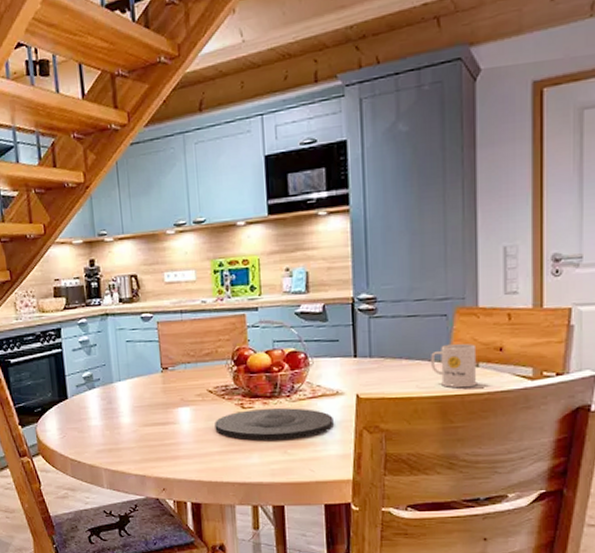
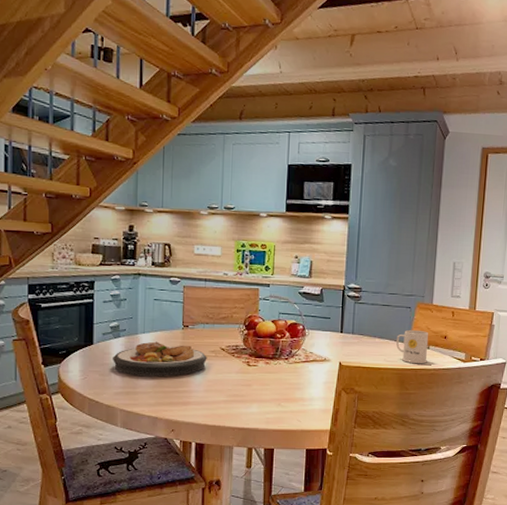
plate: none [90,389,194,430] -> present [113,341,207,376]
plate: present [215,408,334,441] -> none [223,367,320,394]

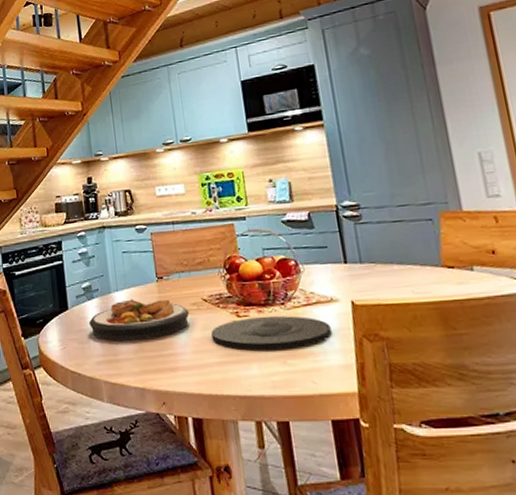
plate: none [223,367,320,394] -> present [211,315,332,351]
mug: present [396,329,429,364] -> none [422,247,475,293]

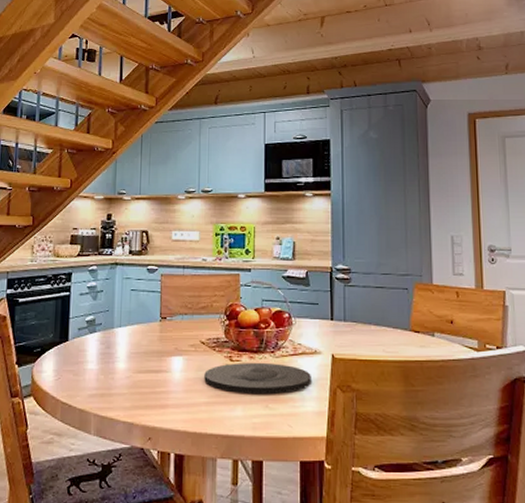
plate: present [89,299,189,340] -> none [88,336,186,375]

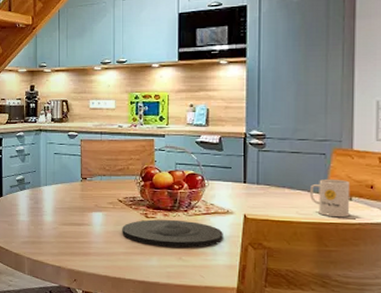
mug: none [395,314,433,355] -> present [310,178,351,218]

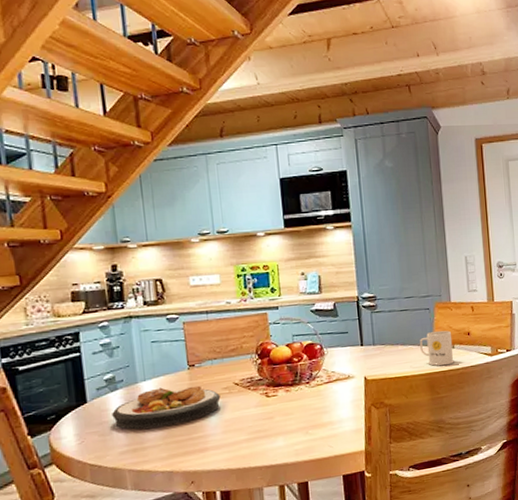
plate: none [19,193,105,227] -> present [112,385,221,430]
plate: present [122,219,223,248] -> none [241,392,347,426]

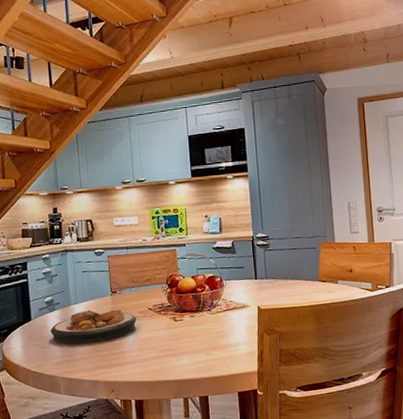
mug: present [420,330,454,366] -> none [307,267,338,299]

